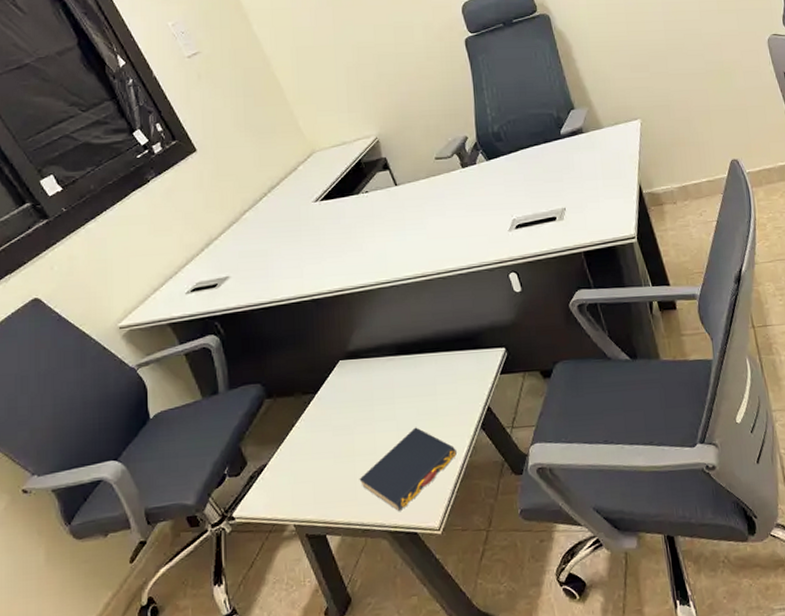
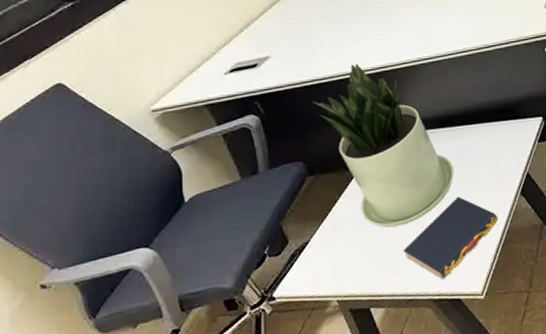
planter: none [271,285,411,455] -> present [313,63,454,228]

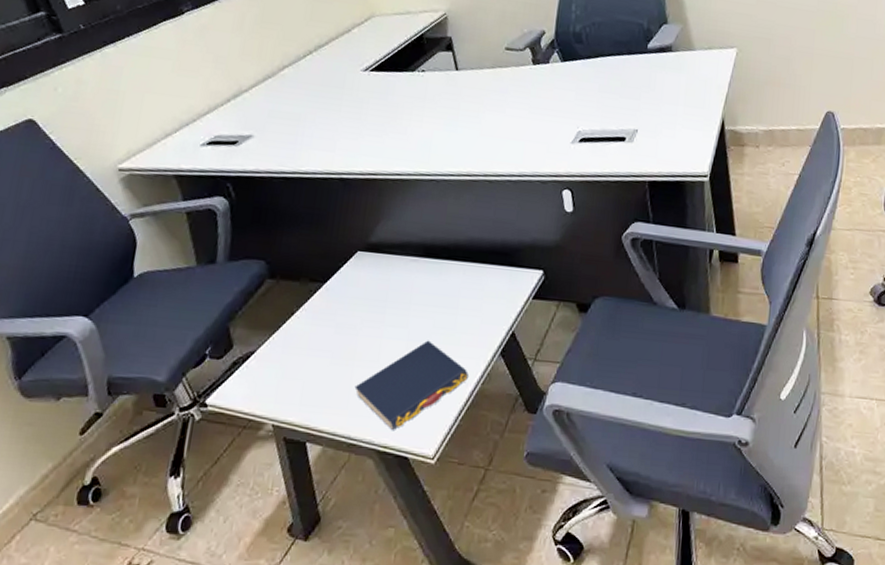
planter: present [313,63,454,228] -> none [289,163,429,359]

